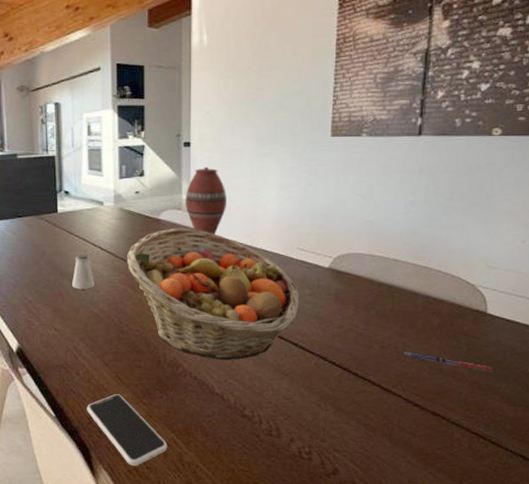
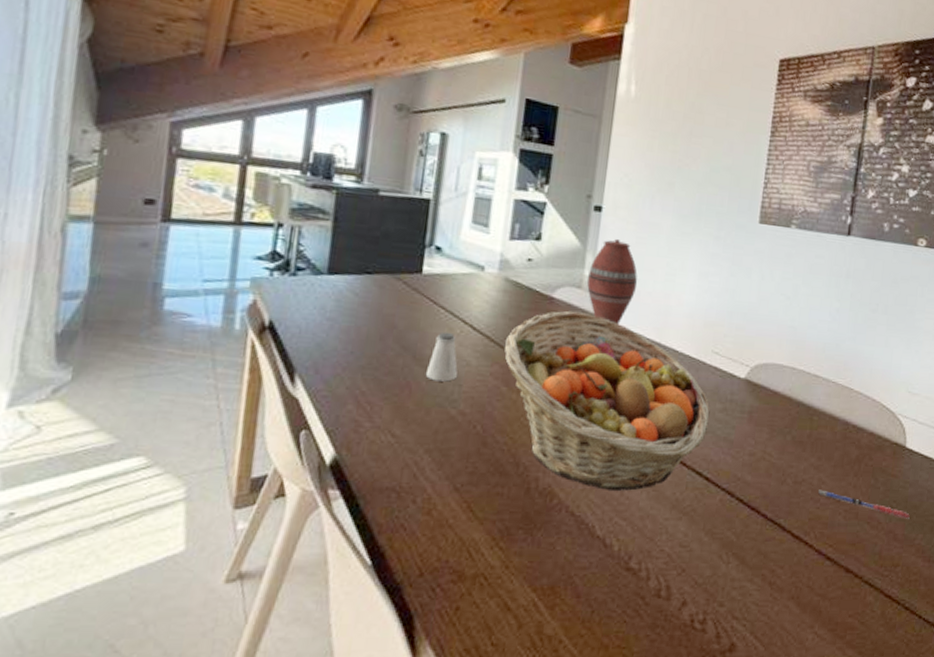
smartphone: present [87,394,168,466] -> none [419,533,525,642]

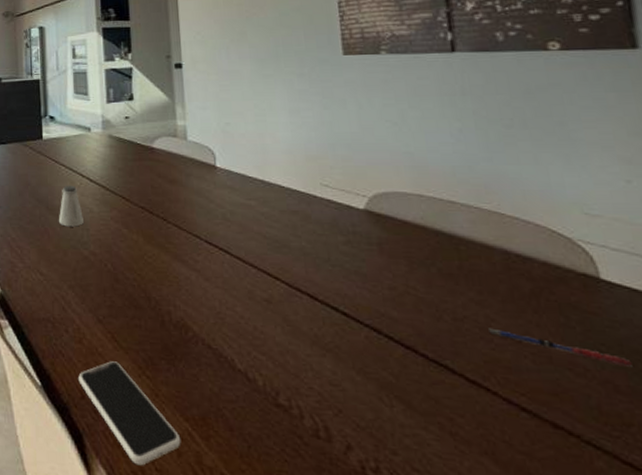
smartphone: none [419,533,525,642] -> present [78,361,181,466]
fruit basket: present [505,310,710,491] -> none [119,157,334,325]
vase: present [587,239,638,325] -> none [180,90,230,167]

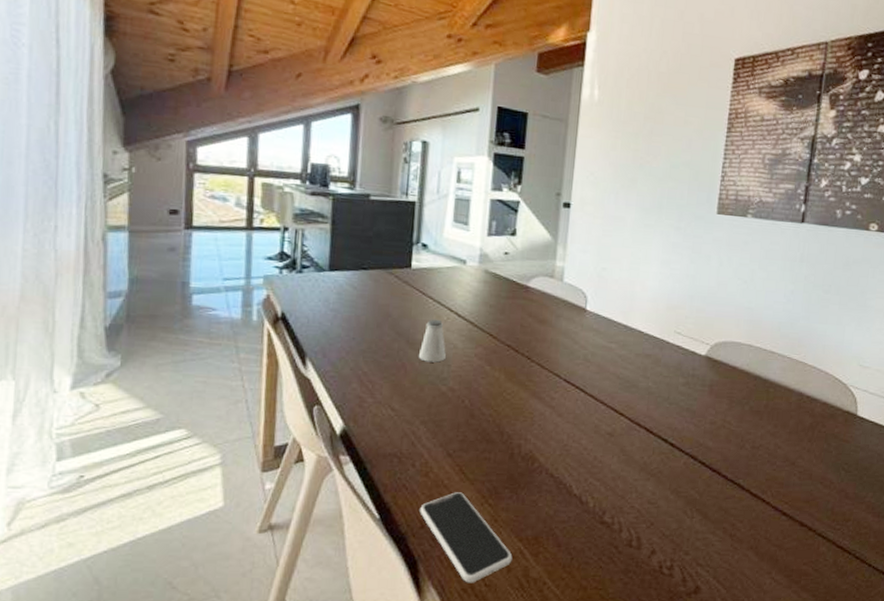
pen: present [489,328,633,367] -> none [775,453,861,479]

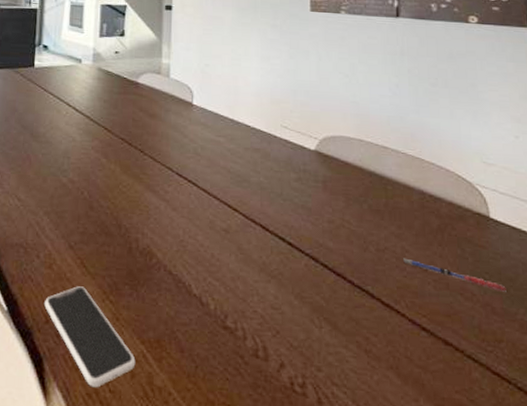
saltshaker: present [418,319,446,363] -> none [41,113,66,155]
pen: none [775,453,861,479] -> present [403,258,506,292]

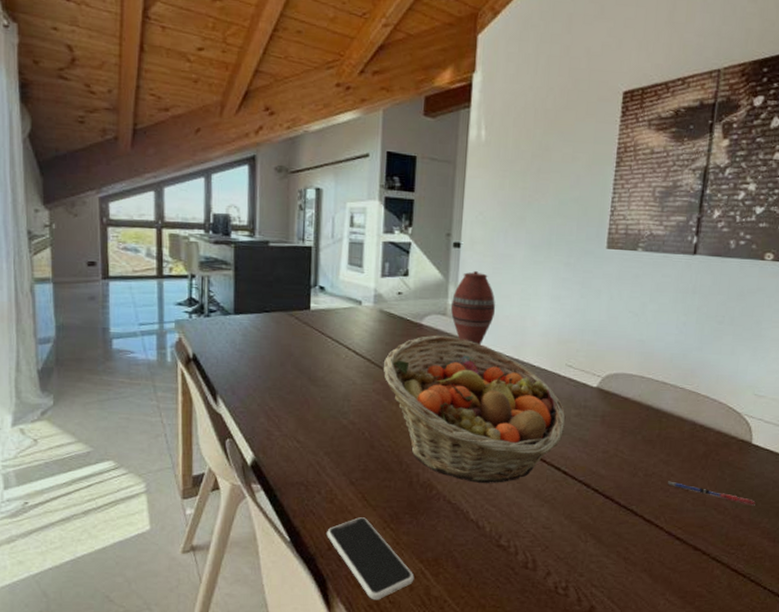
fruit basket: none [102,93,286,253] -> present [384,335,566,483]
vase: none [164,32,208,104] -> present [450,271,496,346]

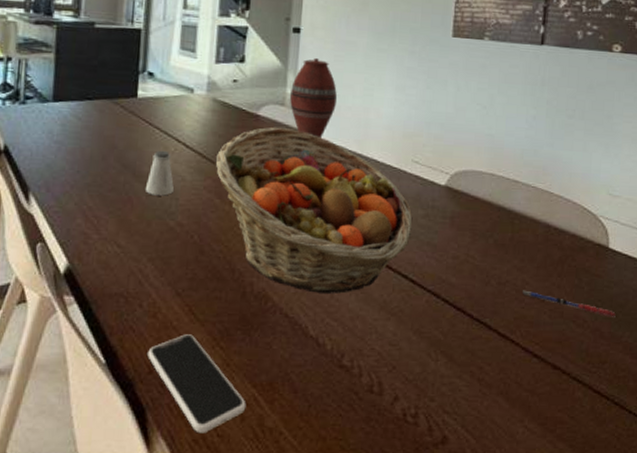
saltshaker: none [319,357,346,398] -> present [145,150,174,196]

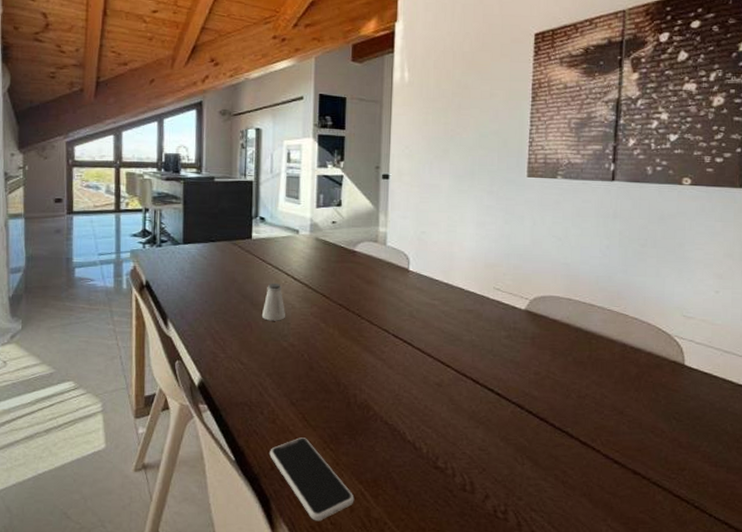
fruit basket: present [216,126,413,294] -> none [321,261,496,404]
vase: present [289,58,338,139] -> none [381,201,424,270]
pen: present [523,290,616,317] -> none [602,403,693,429]

